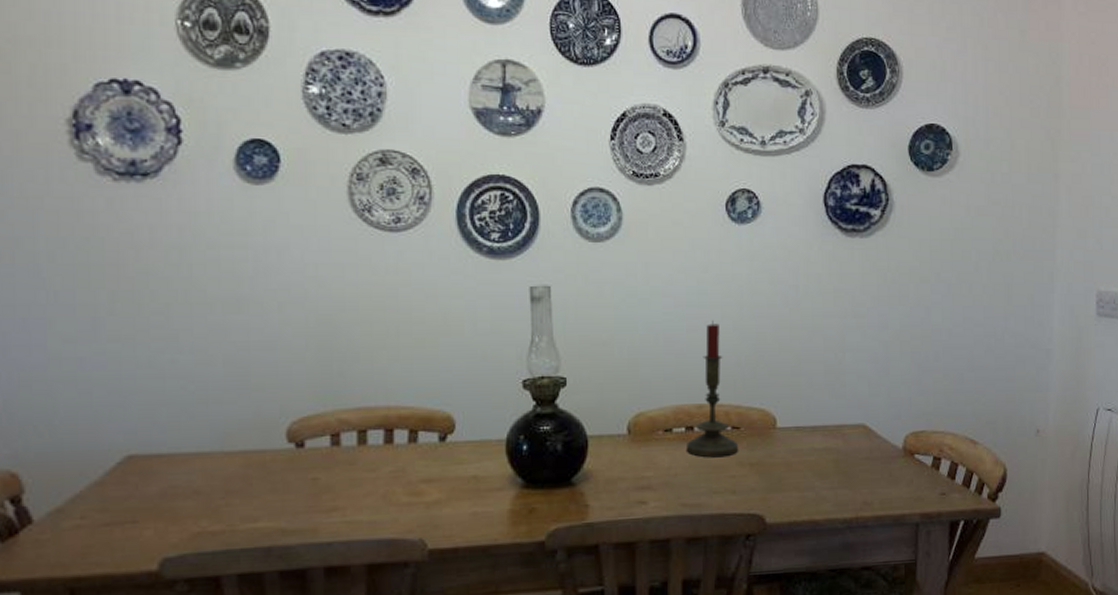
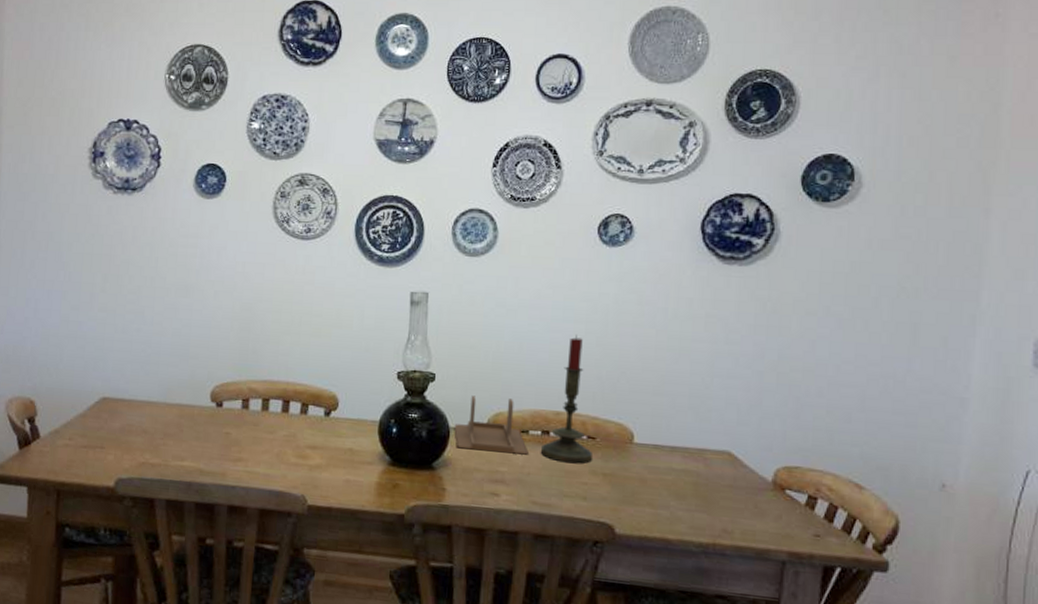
napkin holder: none [592,396,674,458] -> present [454,395,529,455]

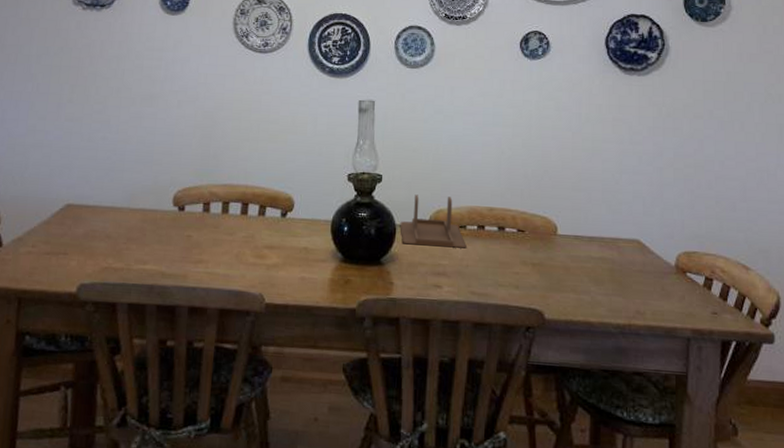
candle: present [541,335,592,464] -> none [478,138,522,255]

